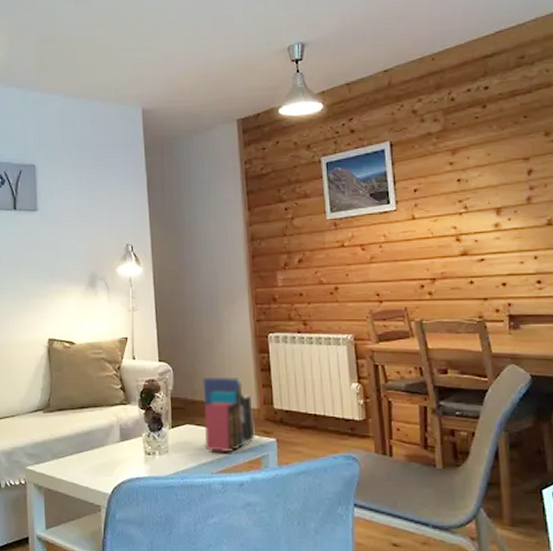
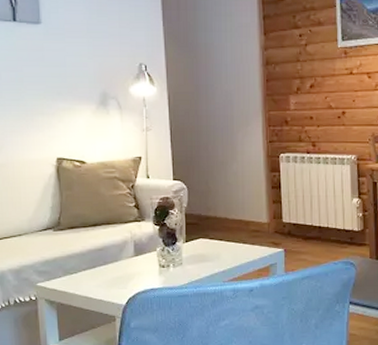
book: present [203,376,255,453] -> none [216,194,265,263]

